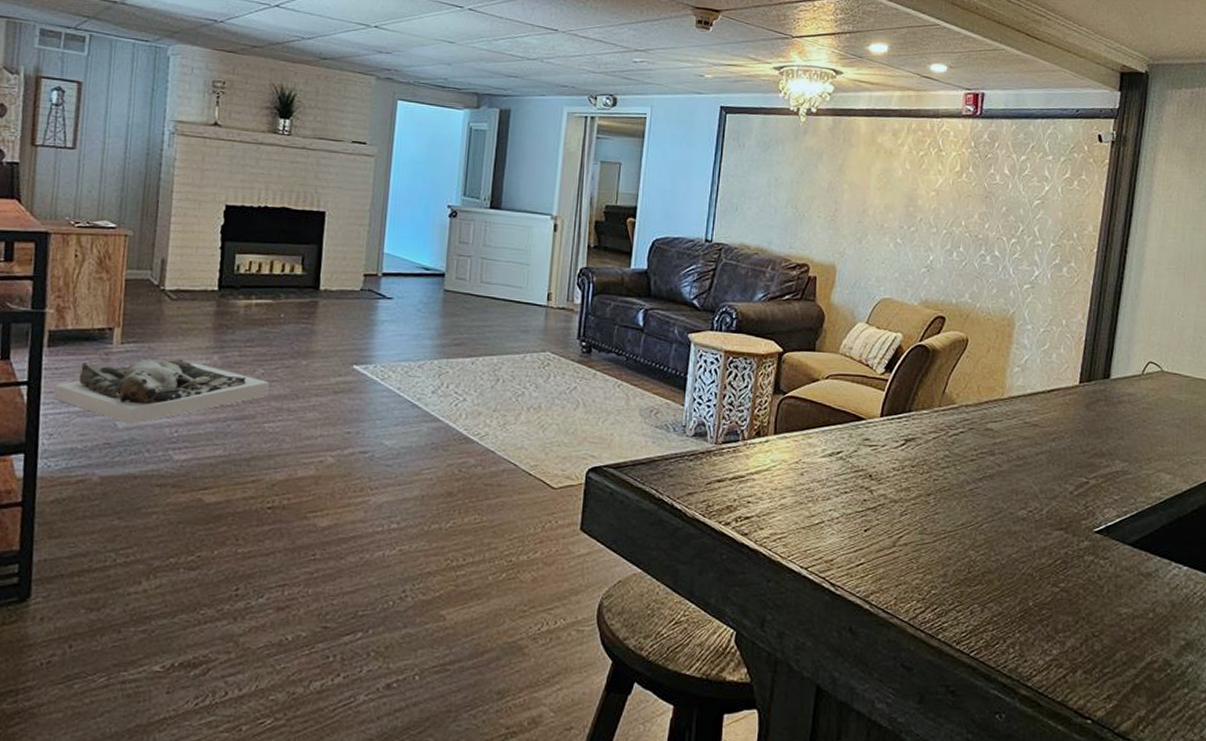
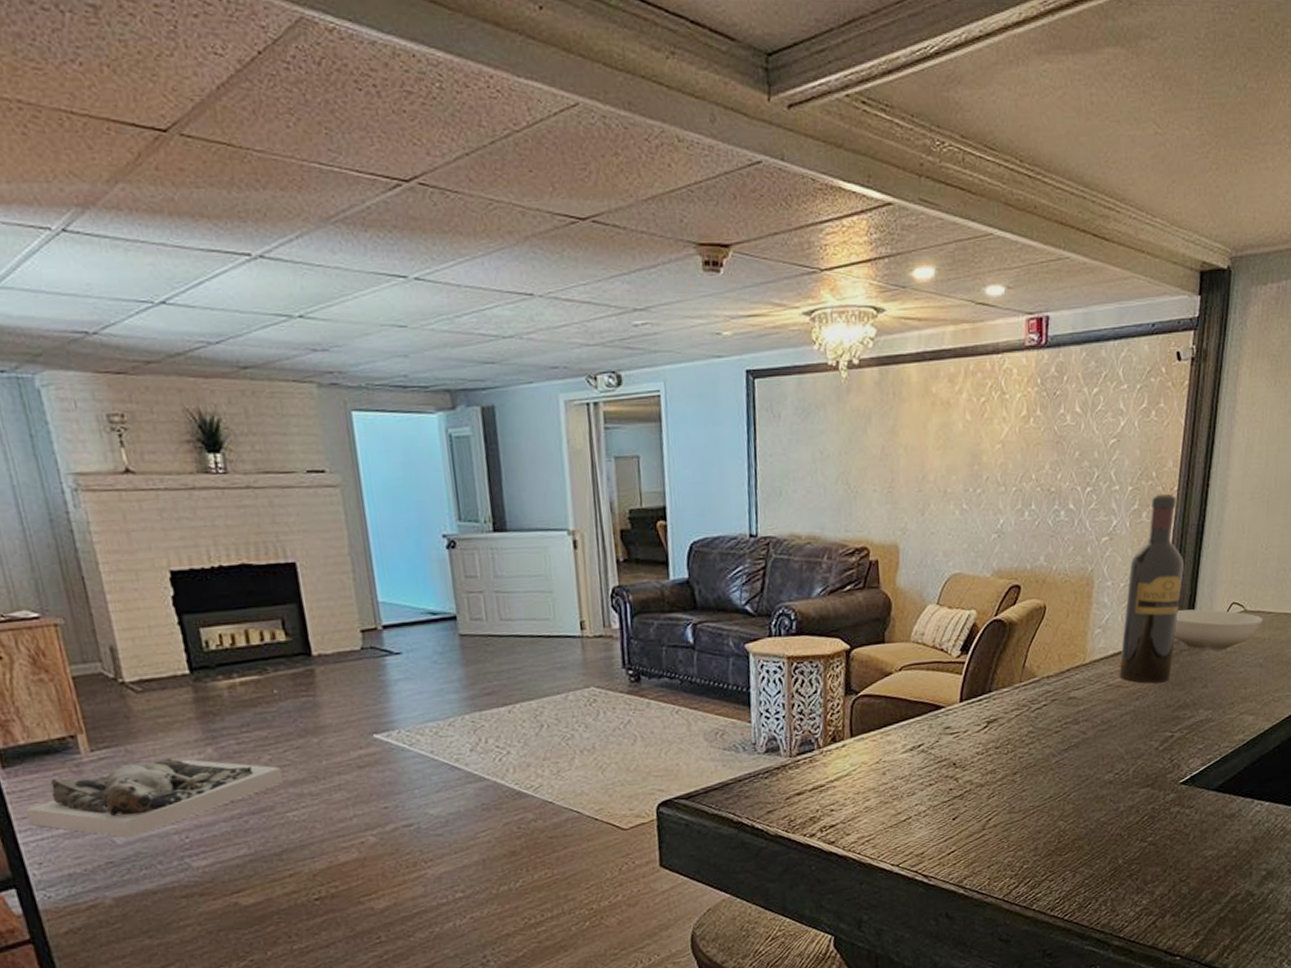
wine bottle: none [1036,253,1102,428] -> present [1119,493,1184,683]
bowl: none [1091,360,1180,405] -> present [1174,609,1263,651]

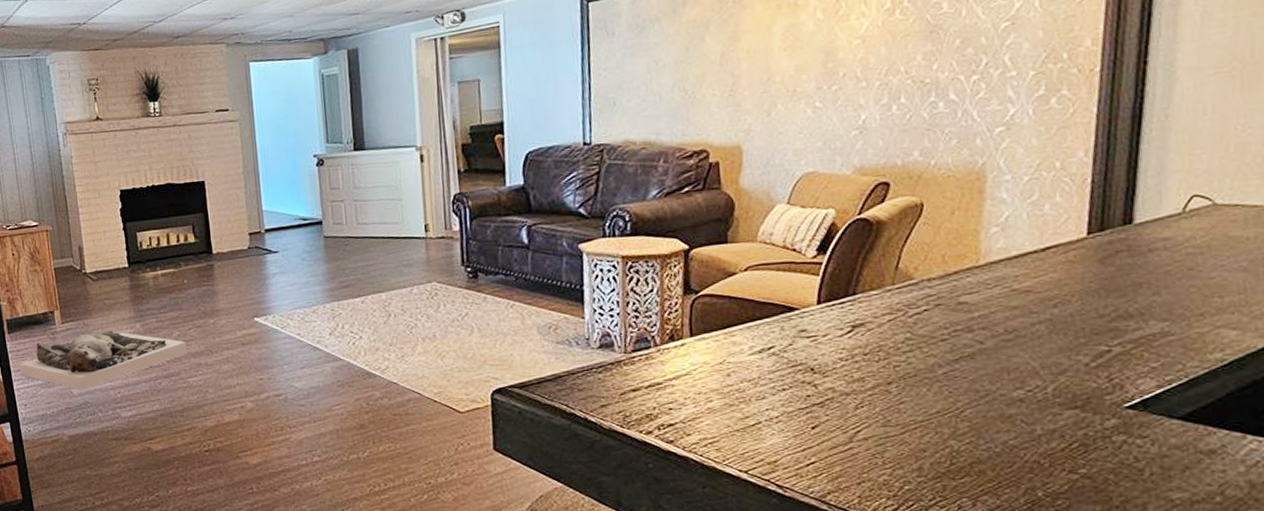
wine bottle: present [1119,493,1184,683] -> none [1026,75,1115,288]
bowl: present [1174,609,1263,651] -> none [1105,203,1244,252]

